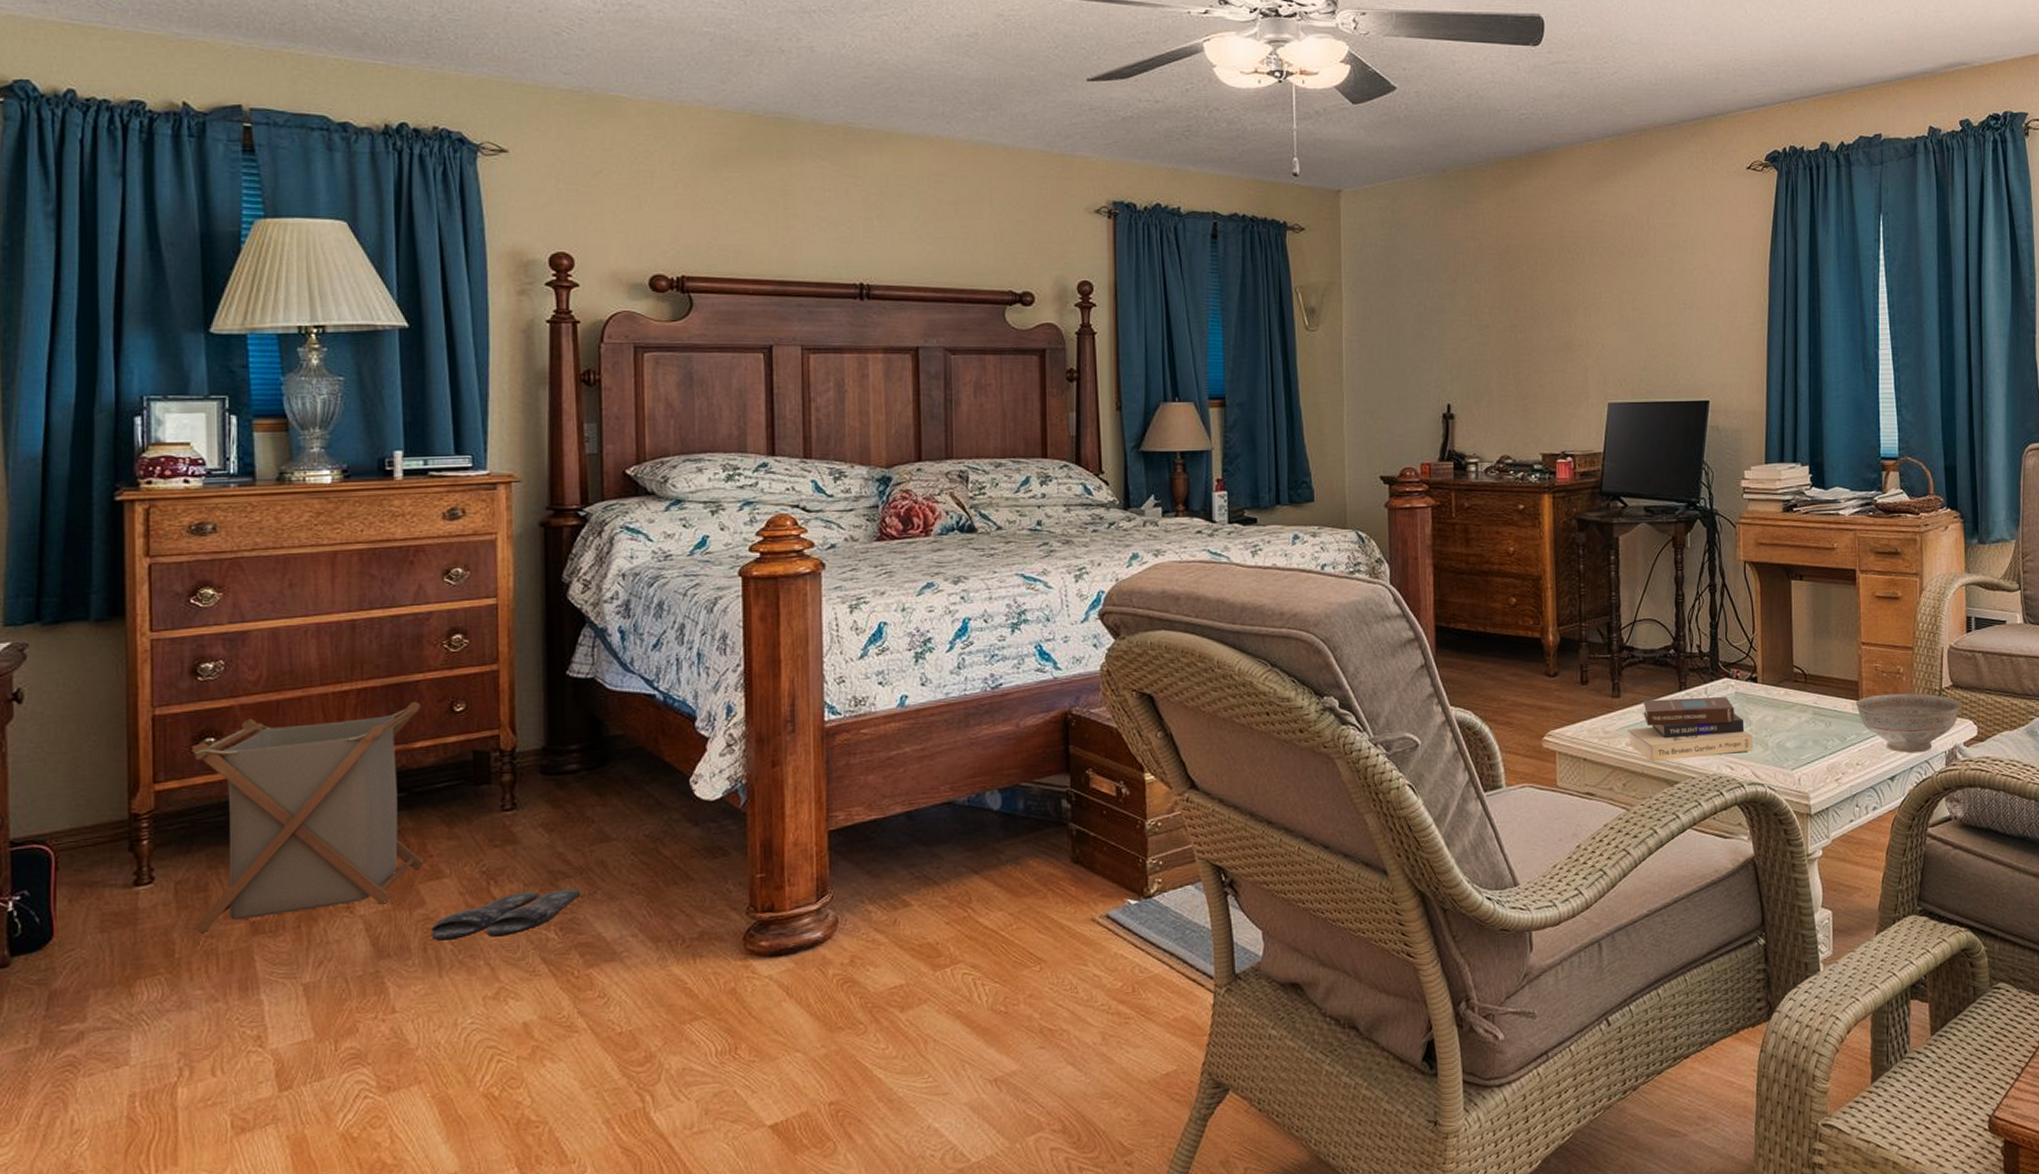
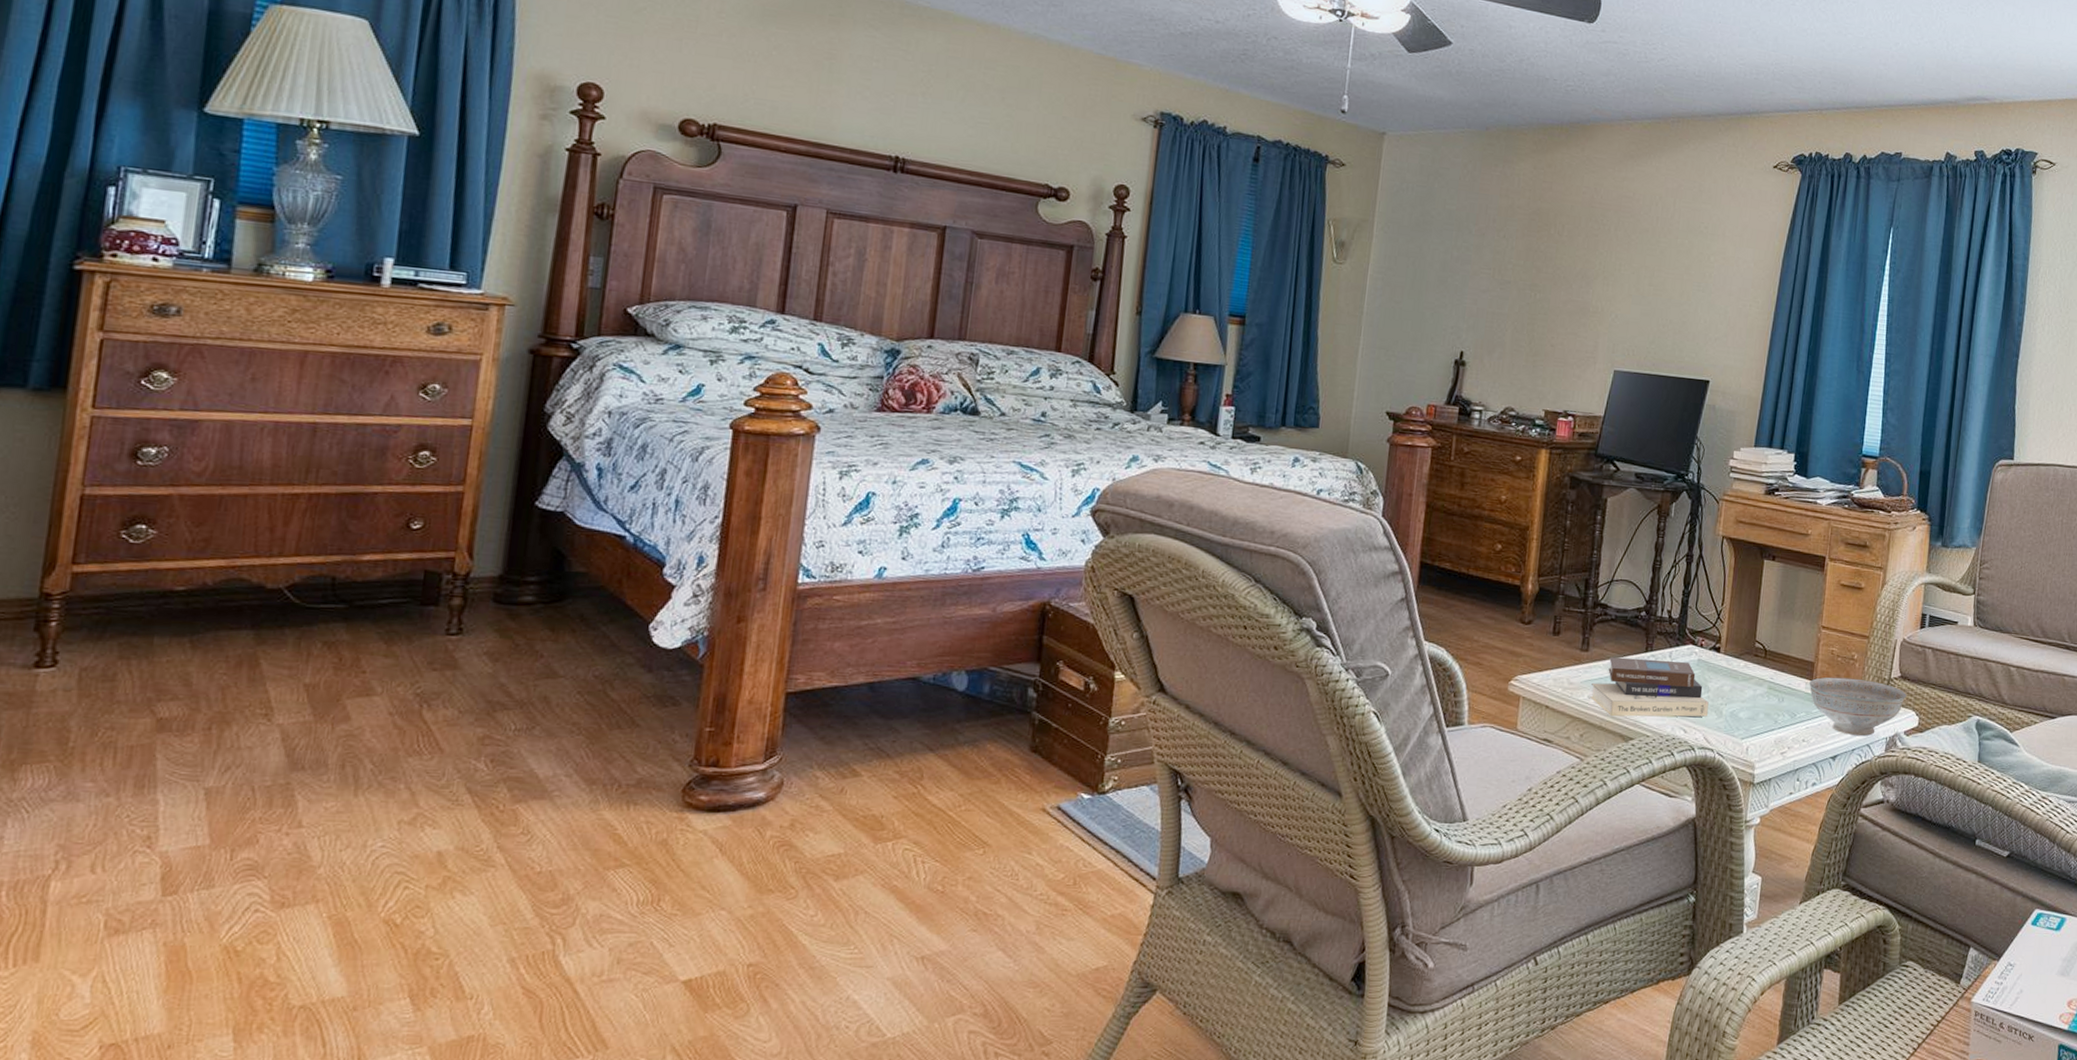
laundry basket: present [191,701,425,933] -> none [94,510,377,724]
slippers: present [430,888,581,941] -> none [352,719,519,762]

